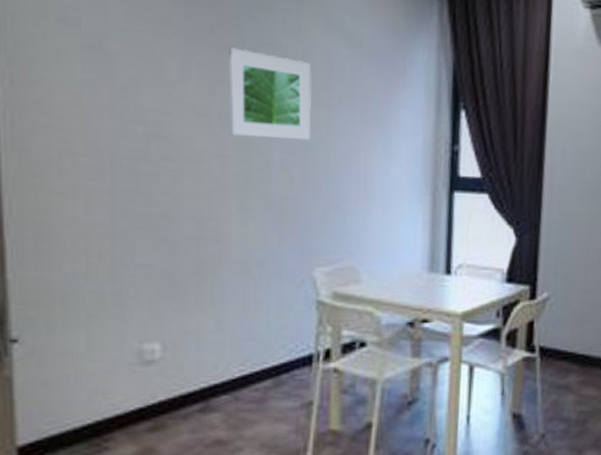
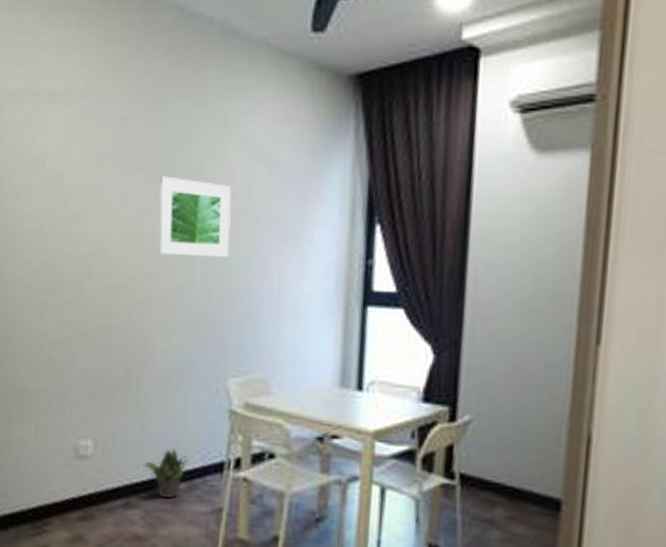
potted plant: none [221,345,273,398] -> present [142,449,188,499]

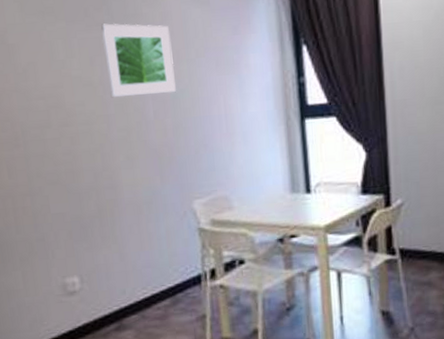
potted plant: present [142,449,188,499] -> none [128,271,169,316]

